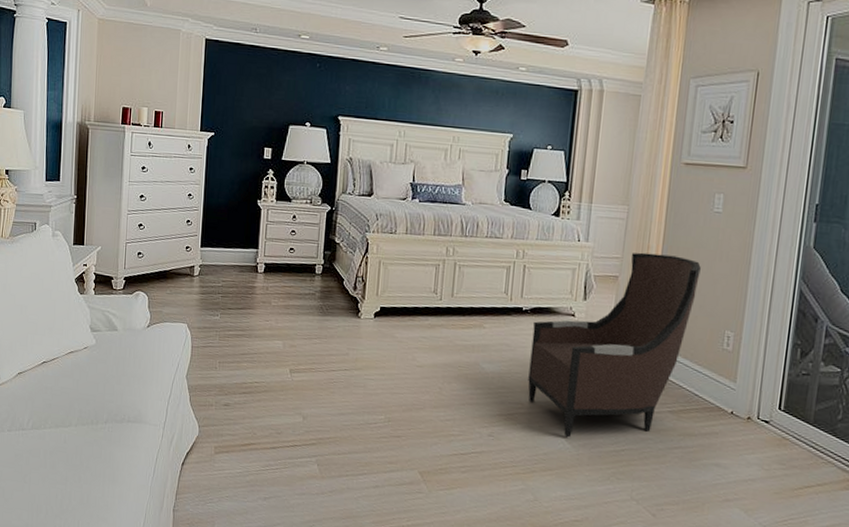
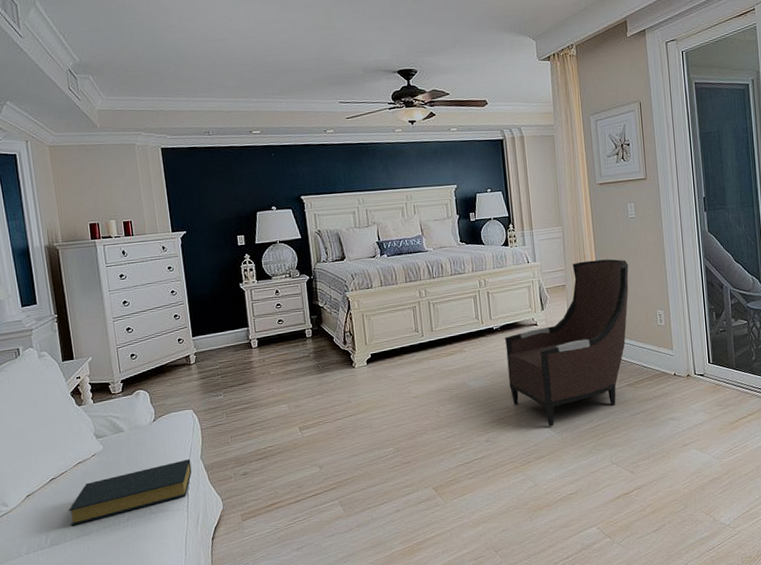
hardback book: none [52,374,176,415] -> present [68,459,192,526]

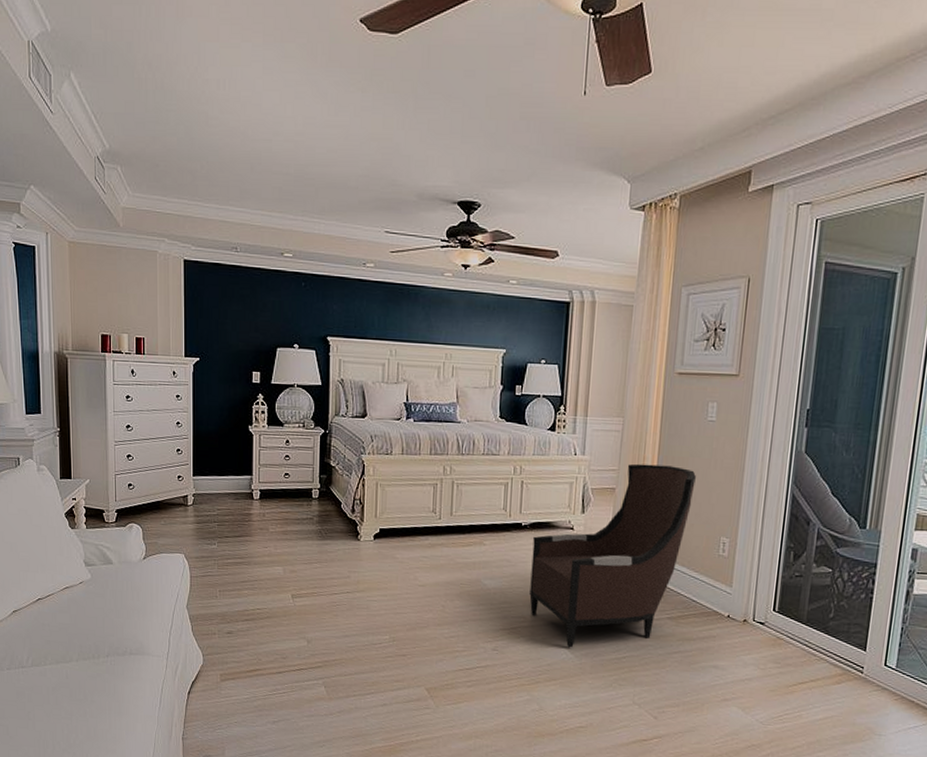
hardback book: present [68,459,192,526] -> none [51,605,176,651]

